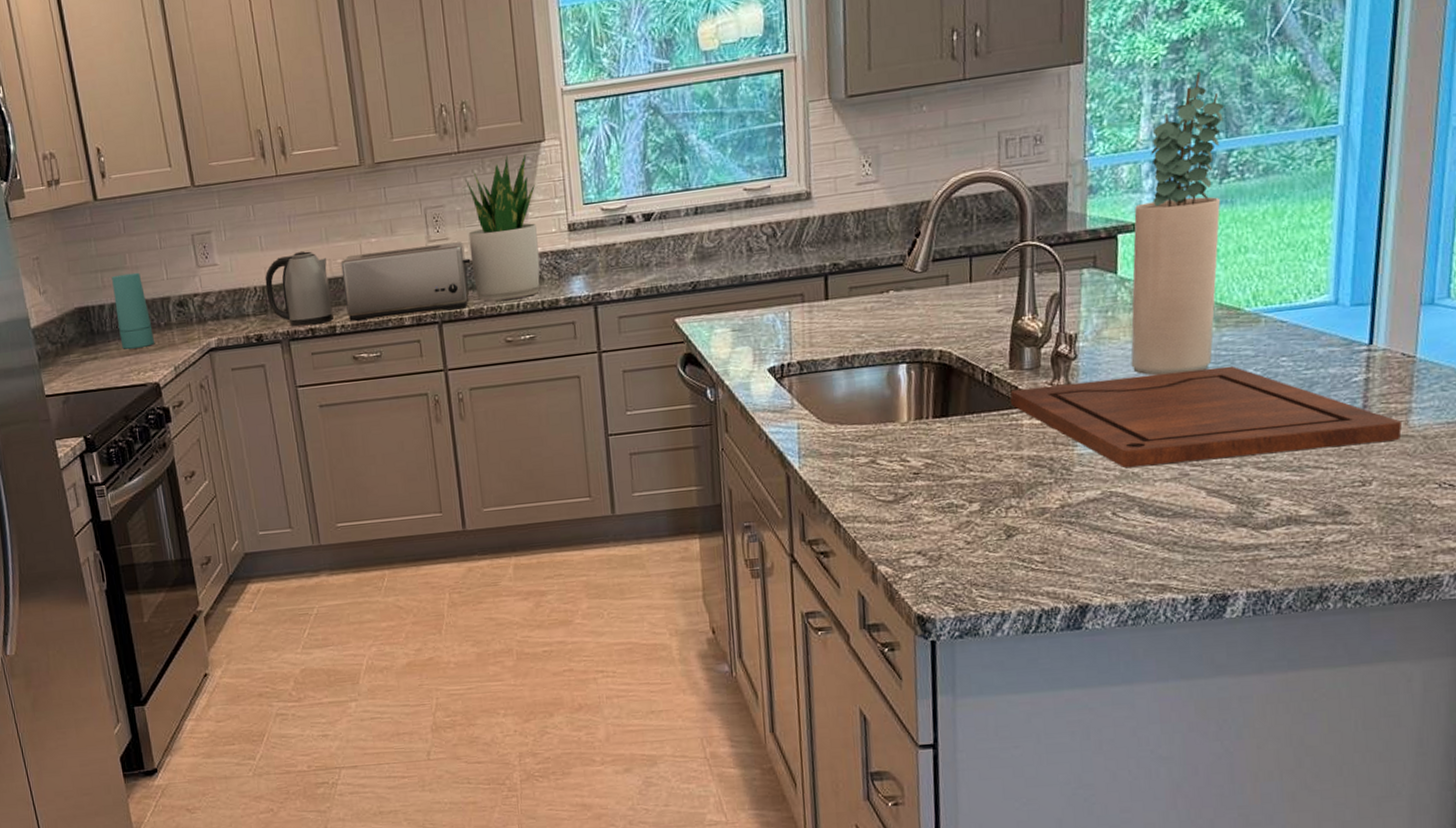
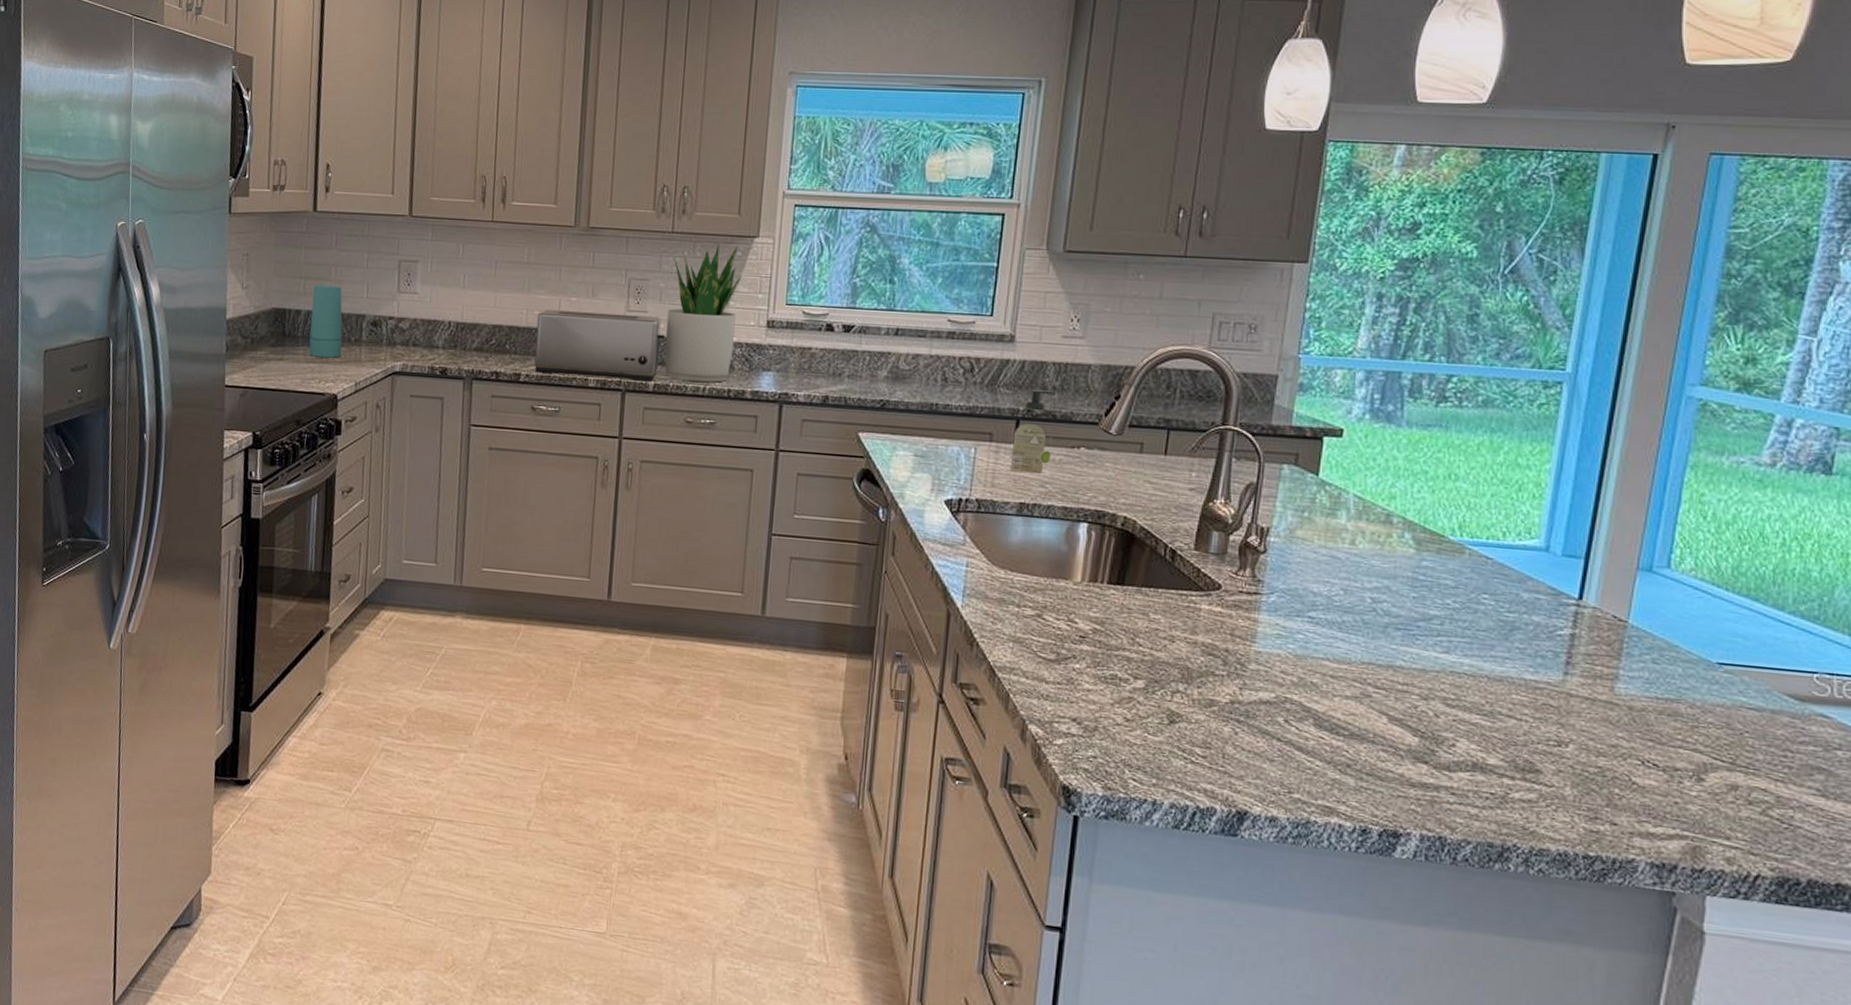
kettle: present [265,250,334,327] -> none [459,296,525,369]
soap dispenser: none [822,241,862,329] -> present [1010,390,1055,475]
cutting board: present [1010,366,1403,468] -> none [1190,571,1608,706]
vase: present [1130,71,1224,376] -> none [1322,292,1448,591]

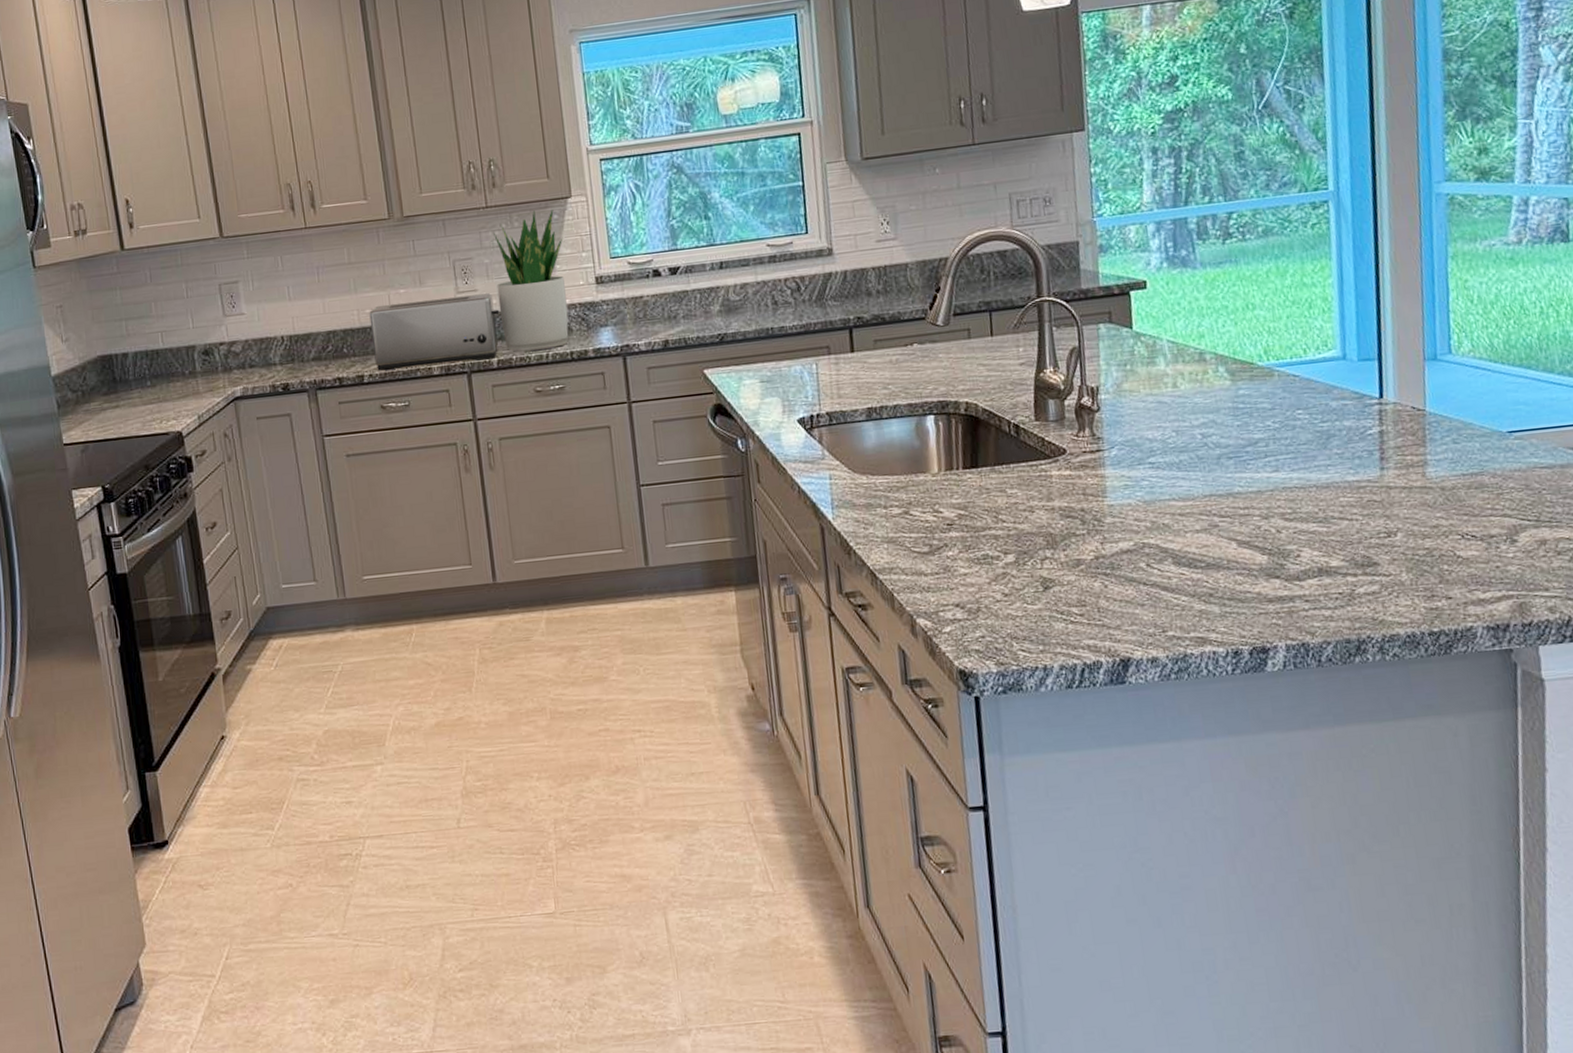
canister: present [309,284,343,358] -> none [136,321,178,398]
soap dispenser: present [1010,390,1055,475] -> none [847,295,888,381]

